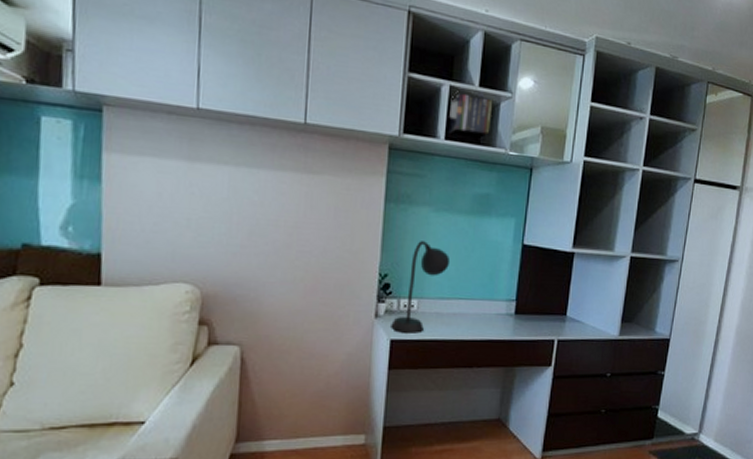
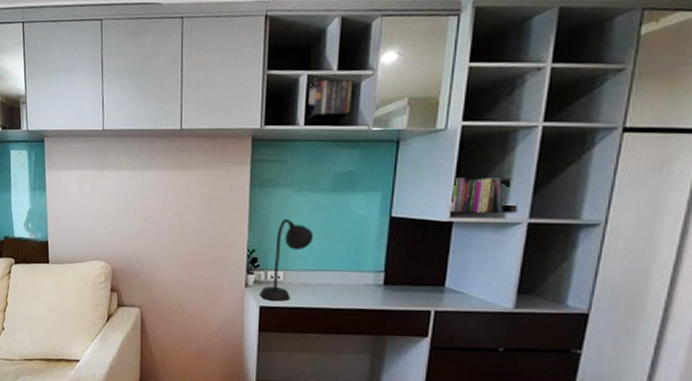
books: none [571,210,624,247] -> present [448,178,518,213]

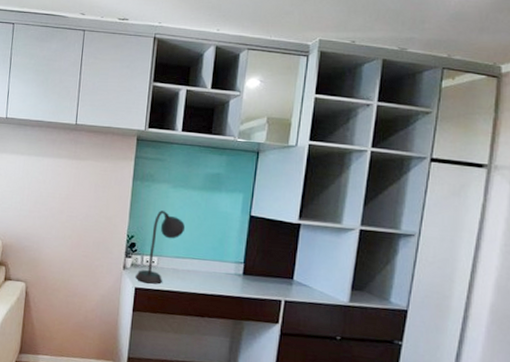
books: present [308,78,353,121] -> none [185,93,224,130]
books: present [448,178,518,213] -> none [297,187,352,221]

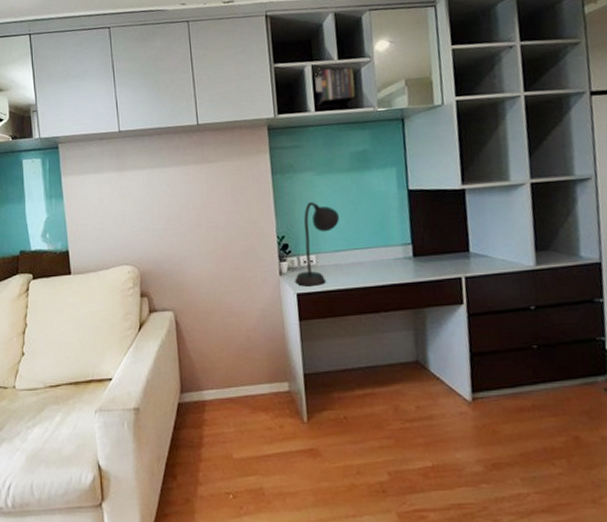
books: none [185,93,224,130] -> present [314,65,356,106]

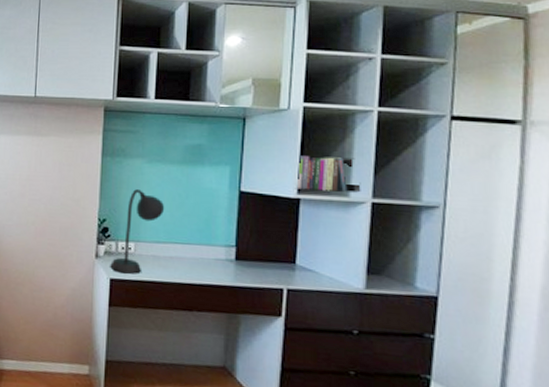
books: present [314,65,356,106] -> none [158,56,201,96]
books: none [459,143,520,181] -> present [295,156,361,193]

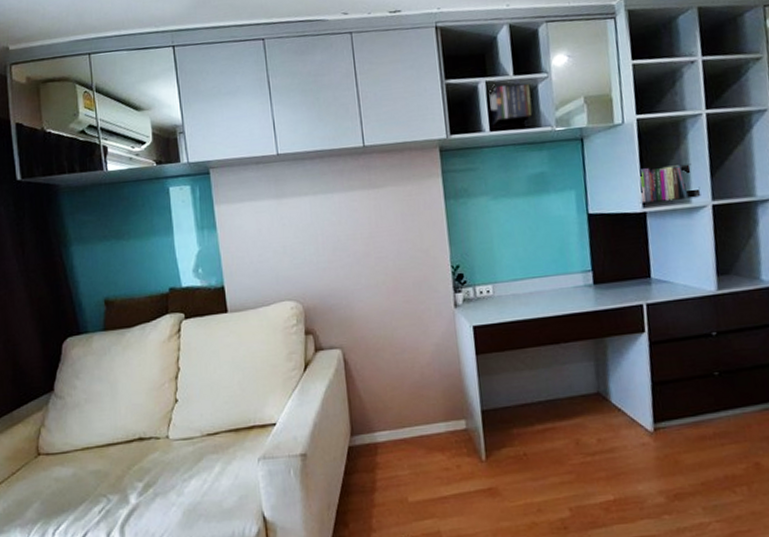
desk lamp: present [110,189,165,274] -> none [471,229,518,319]
books: none [158,56,201,96] -> present [488,81,533,126]

